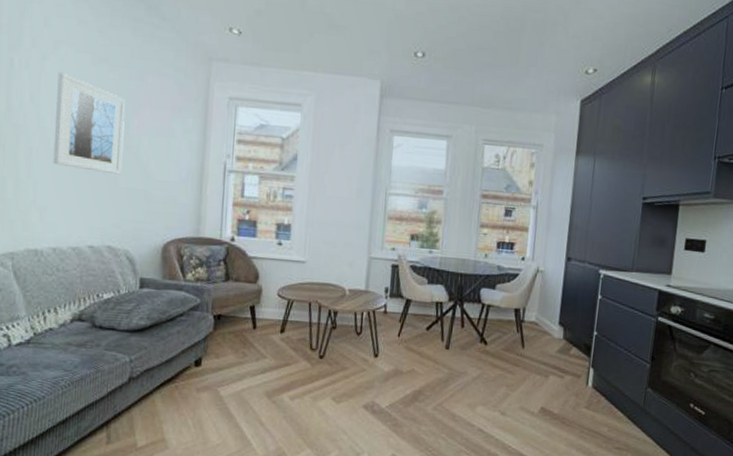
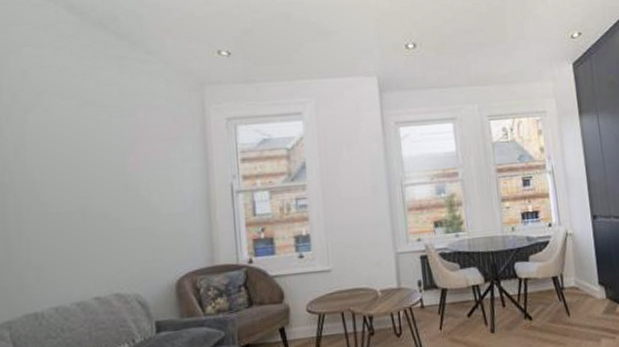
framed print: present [53,71,126,175] -> none [43,122,123,218]

